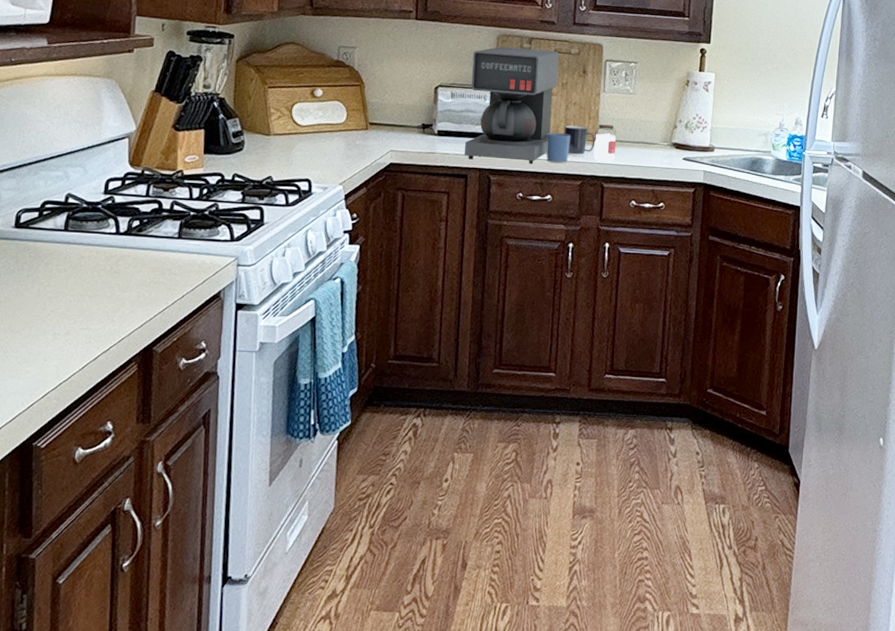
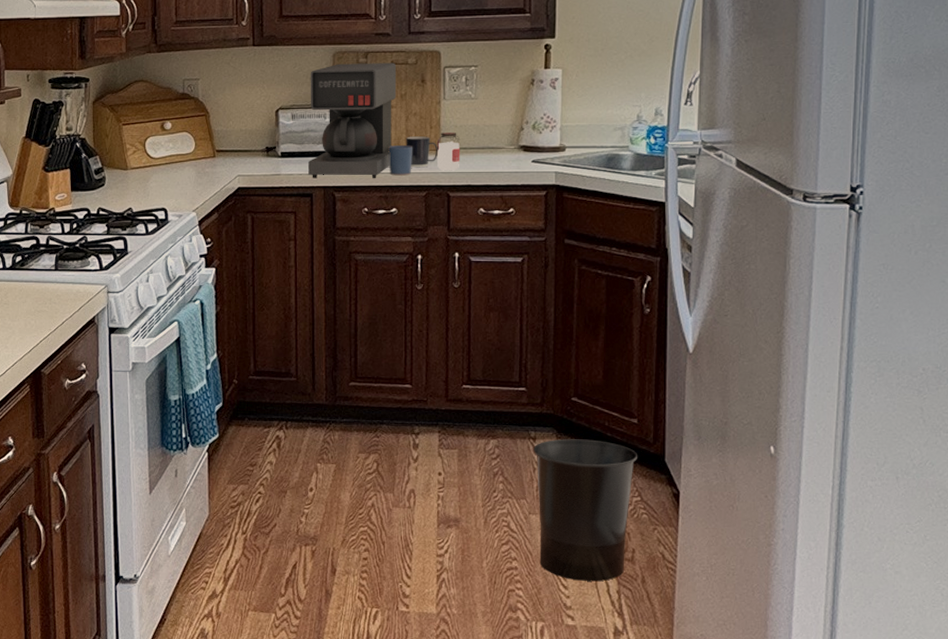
waste bin: none [669,429,764,570] -> present [533,439,637,582]

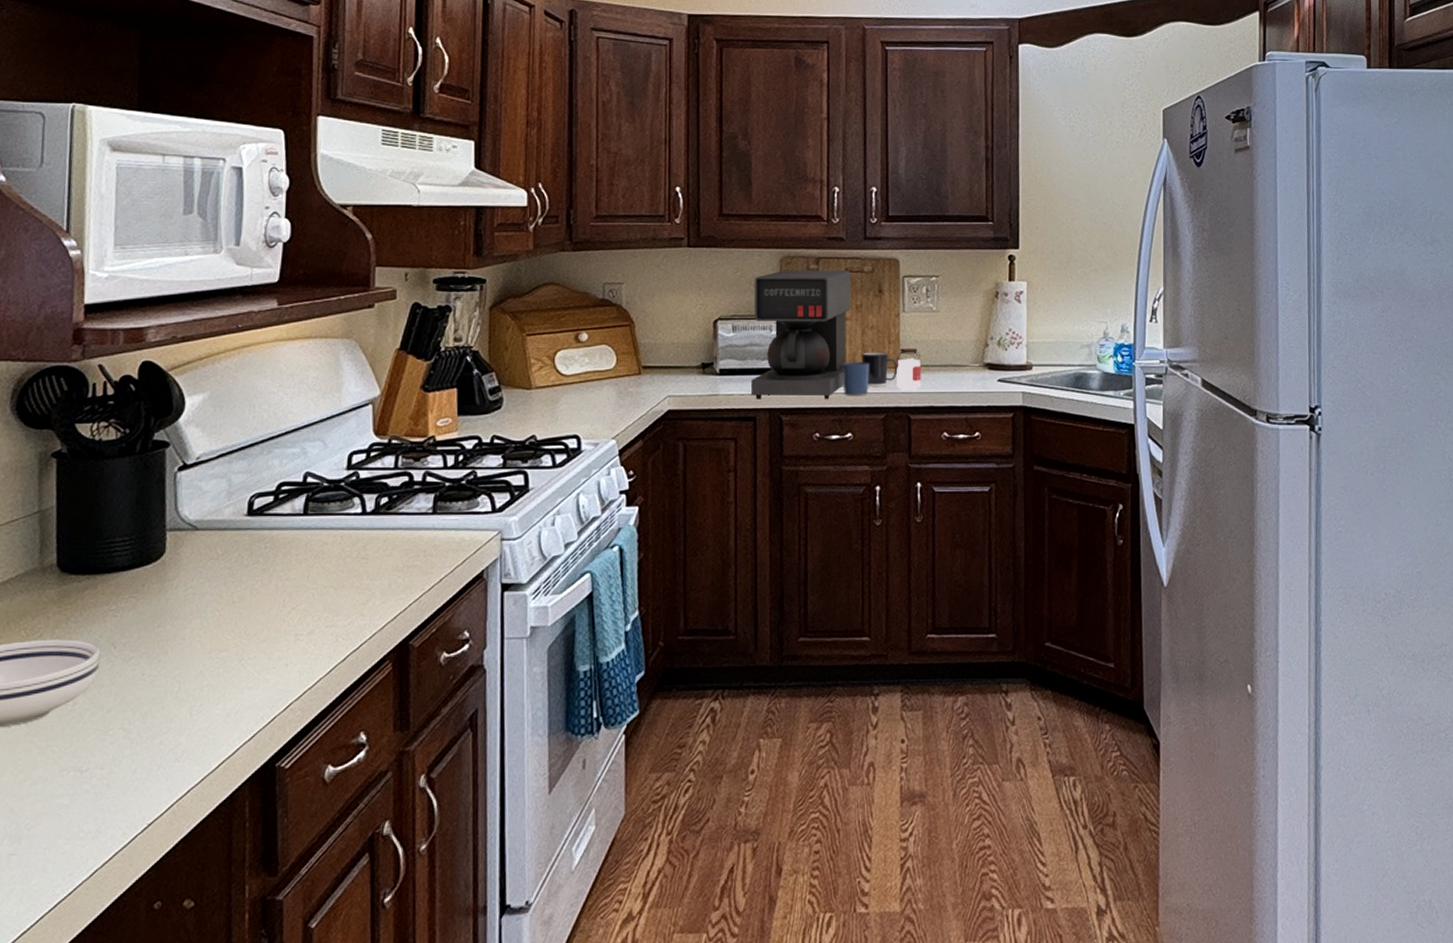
waste bin: present [533,439,637,582] -> none [1006,689,1115,855]

